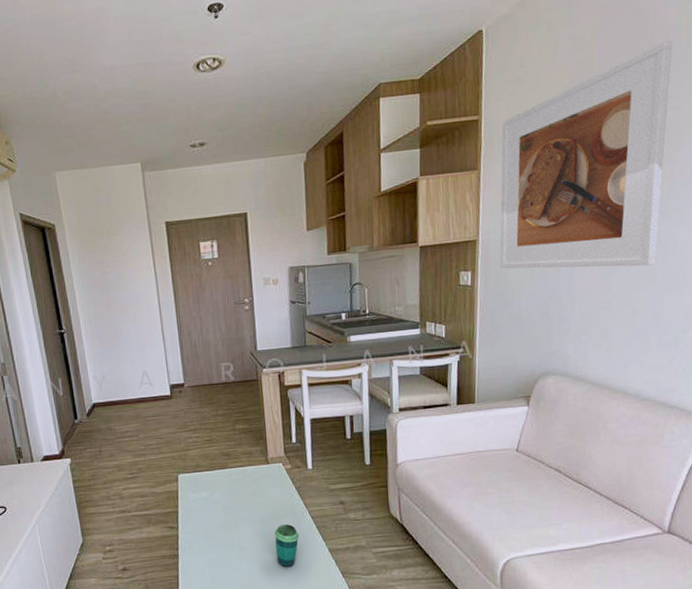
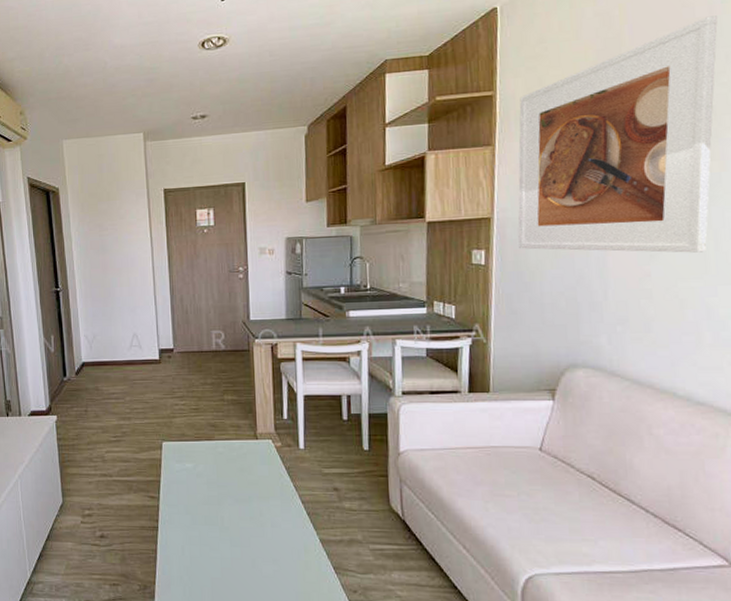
cup: present [275,524,299,568] -> none [261,507,288,555]

